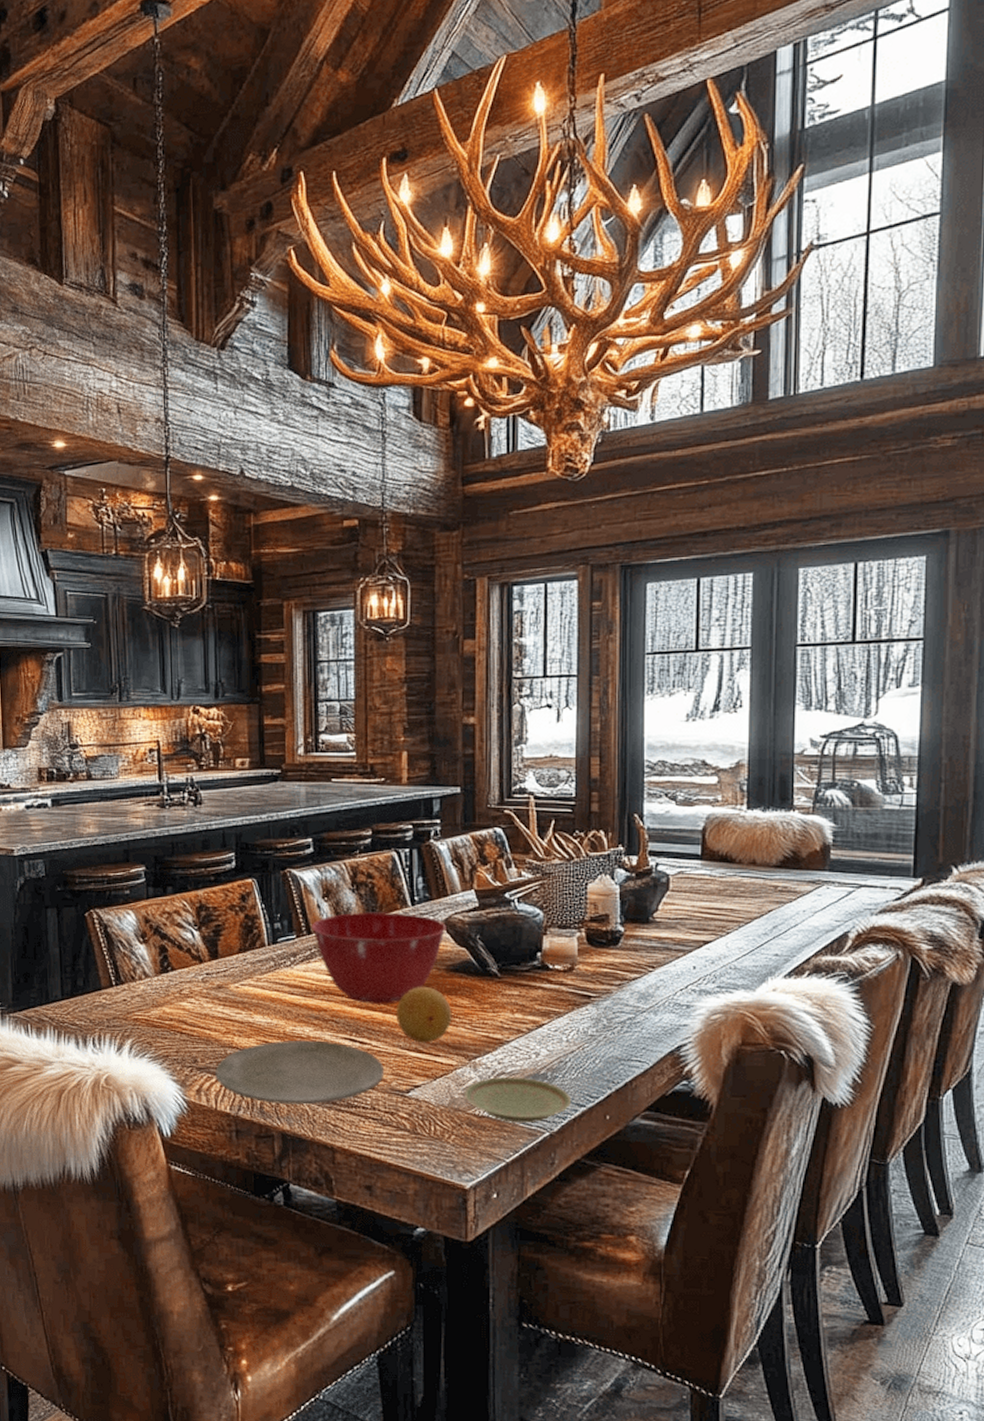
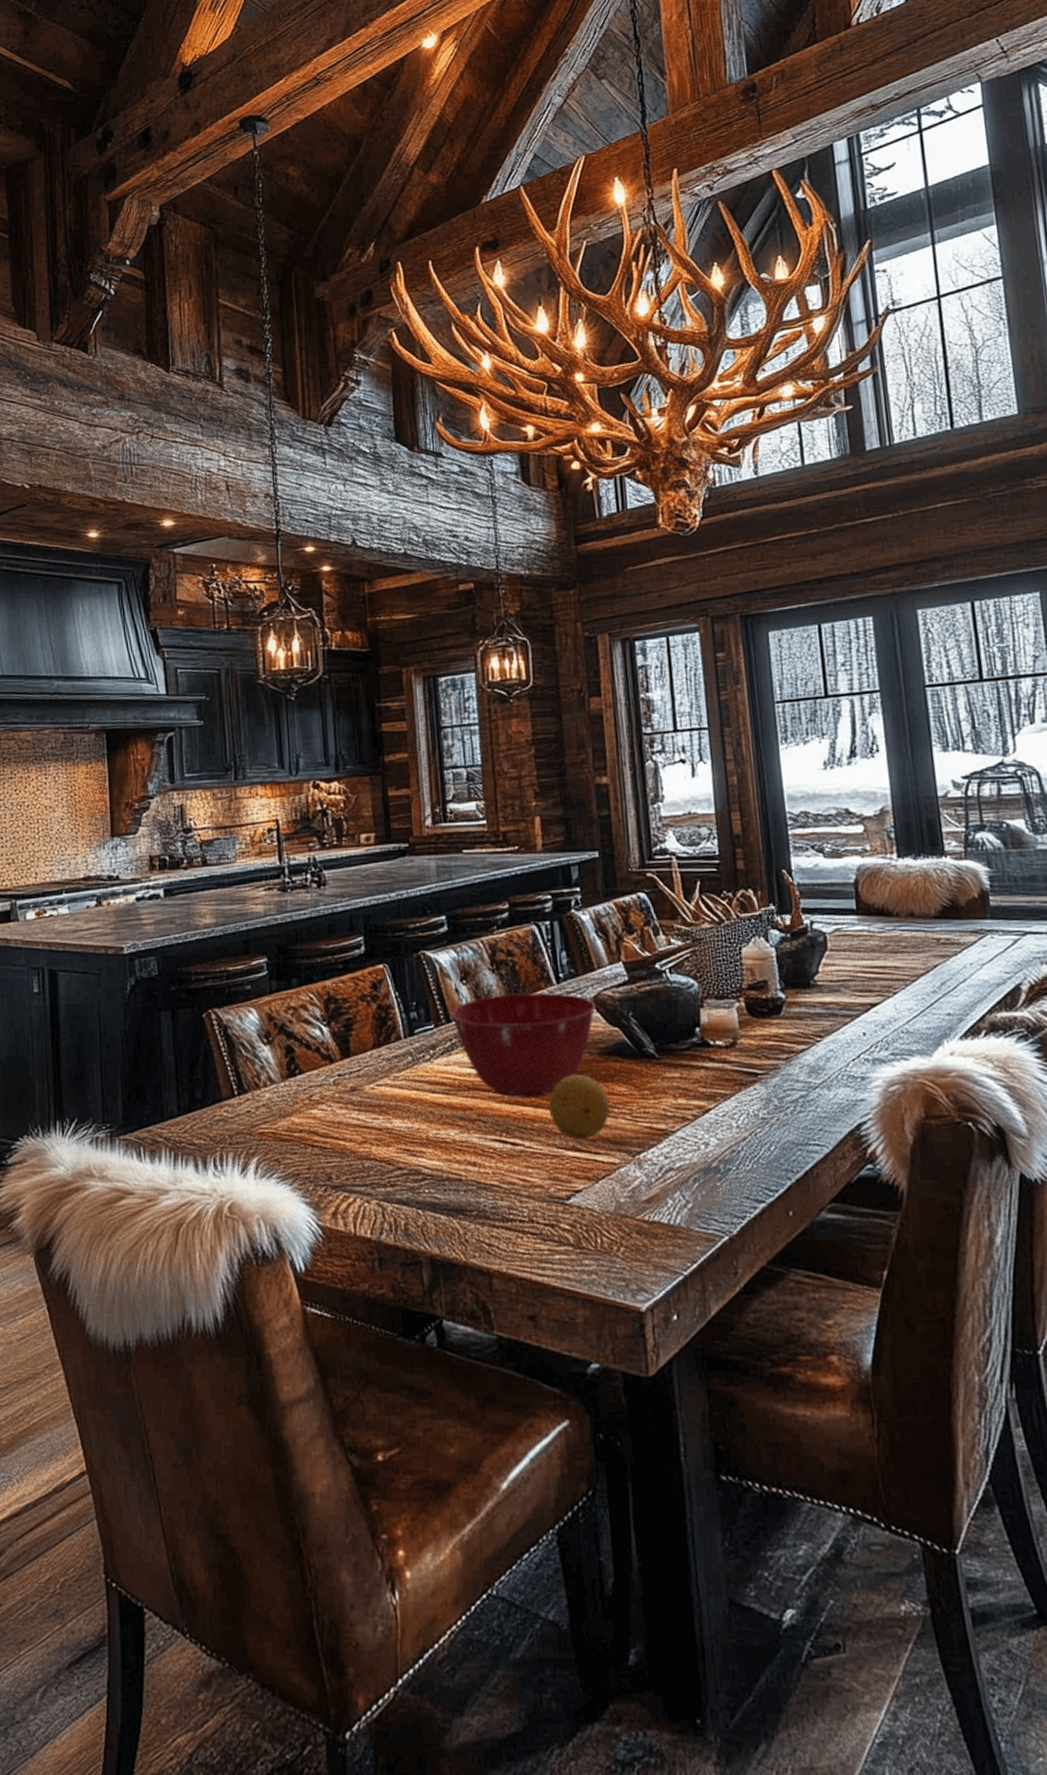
plate: present [215,1040,385,1105] -> none [352,1144,541,1223]
plate: present [465,1076,572,1123] -> none [631,1172,750,1227]

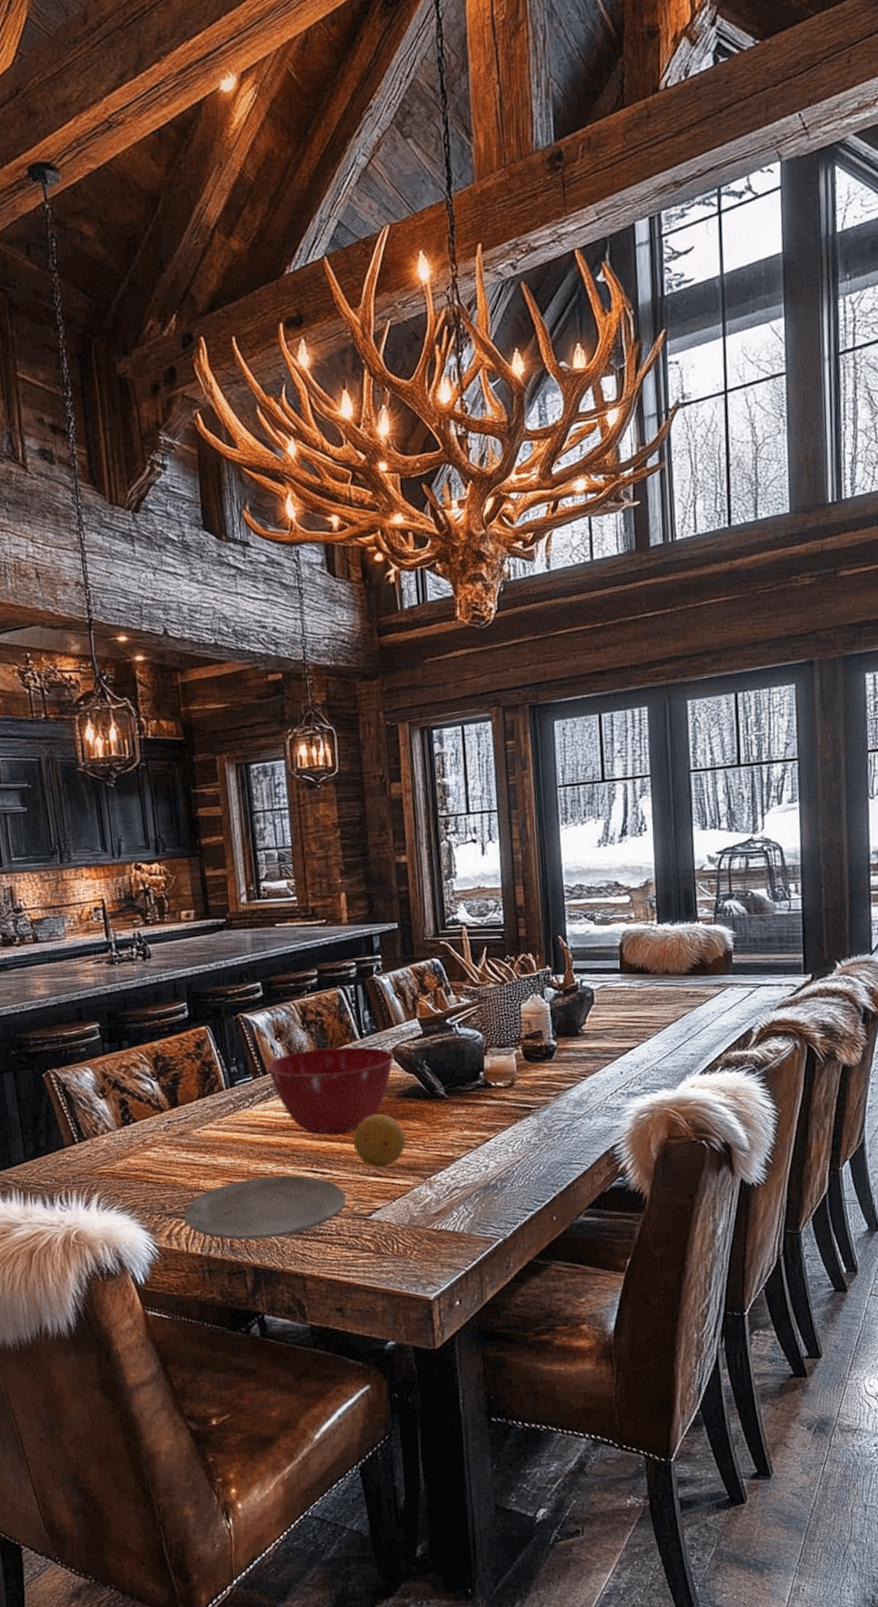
plate: none [352,1144,541,1223] -> present [184,1175,347,1240]

